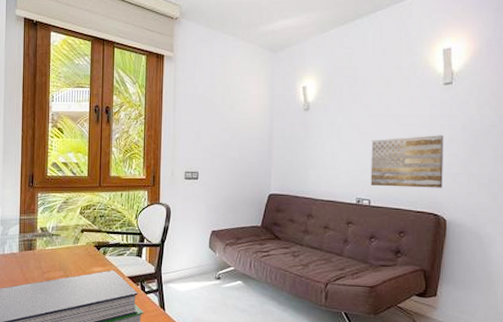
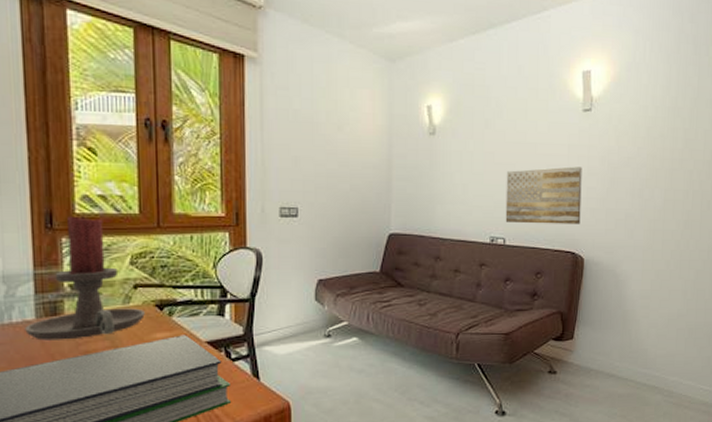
candle holder: none [12,177,87,269] -> present [25,216,145,341]

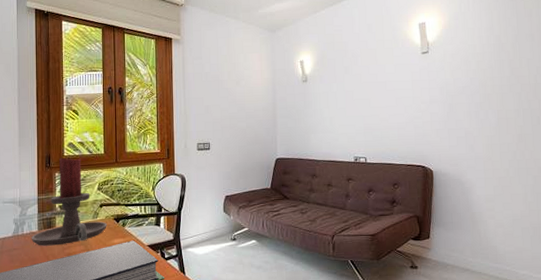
wall art: present [505,166,582,224] -> none [364,97,427,145]

